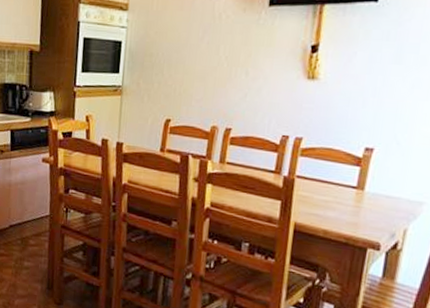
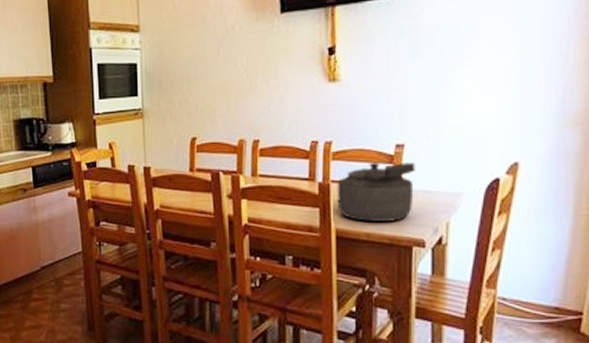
kettle: none [299,162,382,222] -> present [337,162,415,221]

